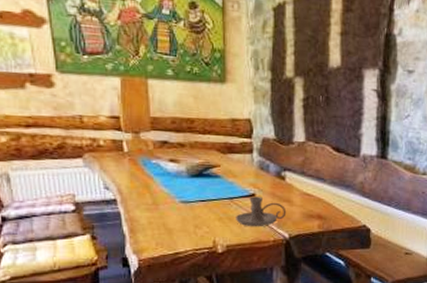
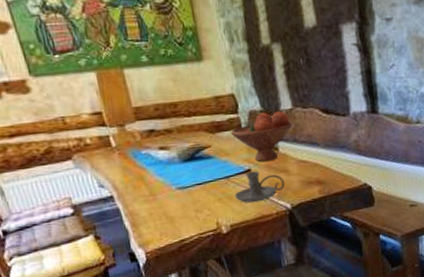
fruit bowl: none [241,141,303,189] -> present [230,111,293,162]

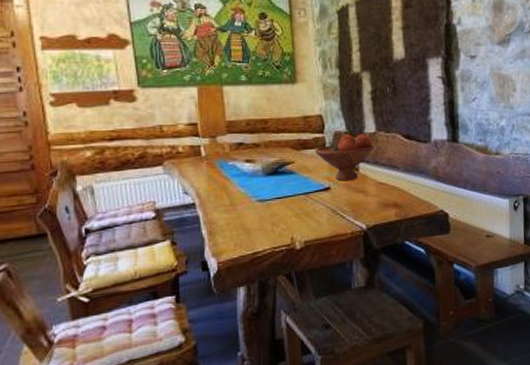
candle holder: present [235,171,285,203] -> none [312,189,363,221]

